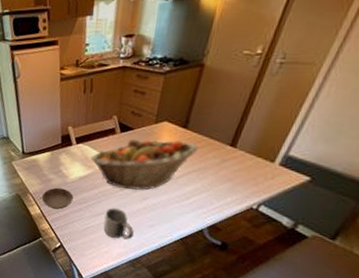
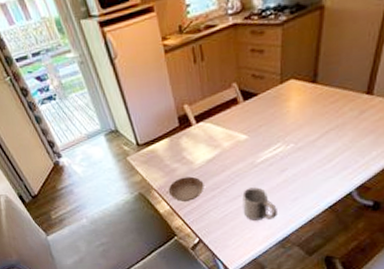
fruit basket: present [90,138,198,191] -> none [215,97,332,164]

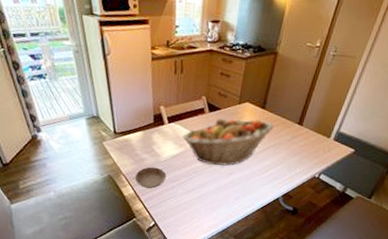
fruit basket: none [215,97,332,164] -> present [182,118,274,167]
mug: present [242,187,277,220] -> none [195,184,222,213]

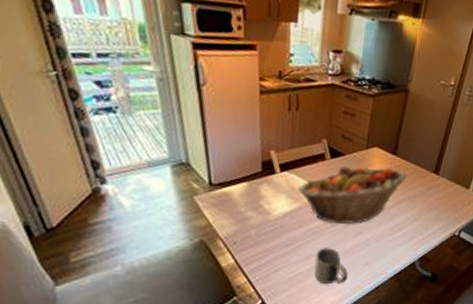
saucer: present [134,167,167,188] -> none [236,227,278,256]
mug: none [195,184,222,213] -> present [314,248,348,284]

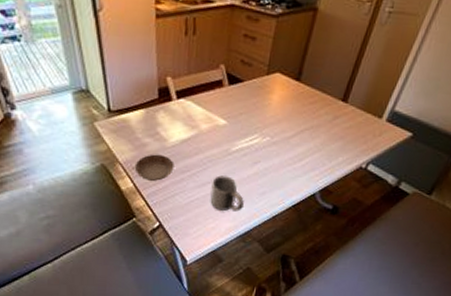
saucer: none [236,227,278,256] -> present [134,154,175,181]
fruit basket: present [298,165,407,225] -> none [194,92,311,154]

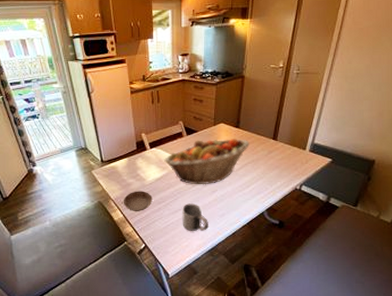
fruit basket: none [194,92,311,154] -> present [164,137,249,185]

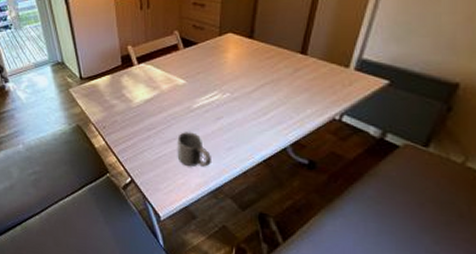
saucer: present [123,191,153,211] -> none [105,114,141,139]
fruit basket: present [164,137,249,185] -> none [155,51,268,110]

